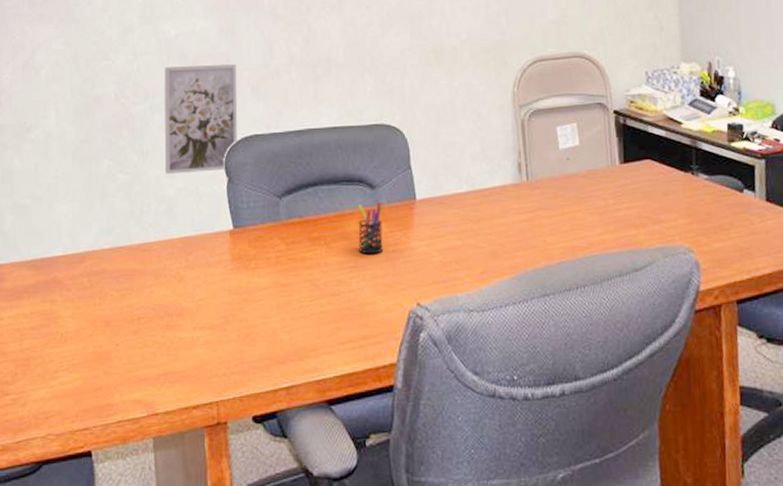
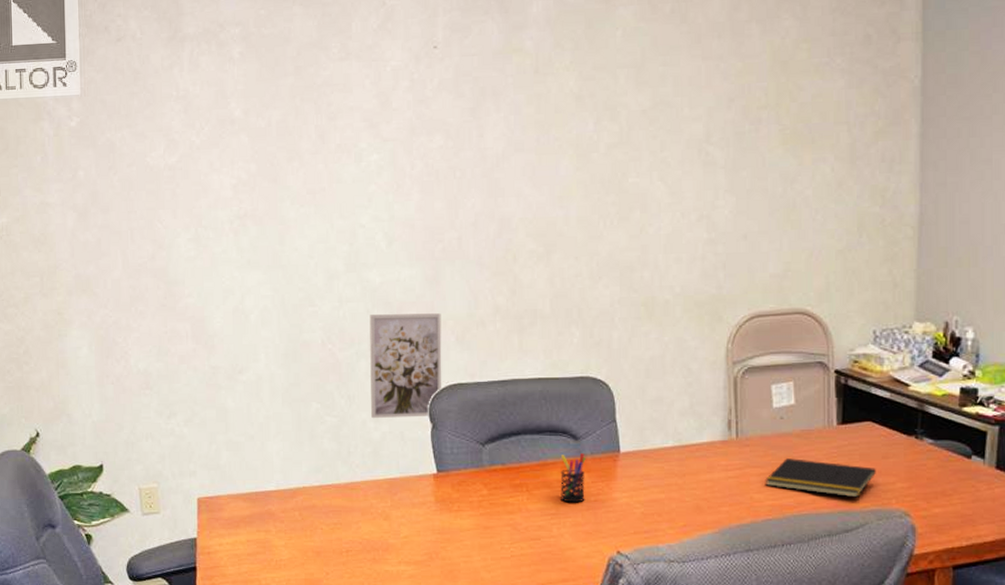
notepad: none [556,199,659,236] -> present [765,458,876,498]

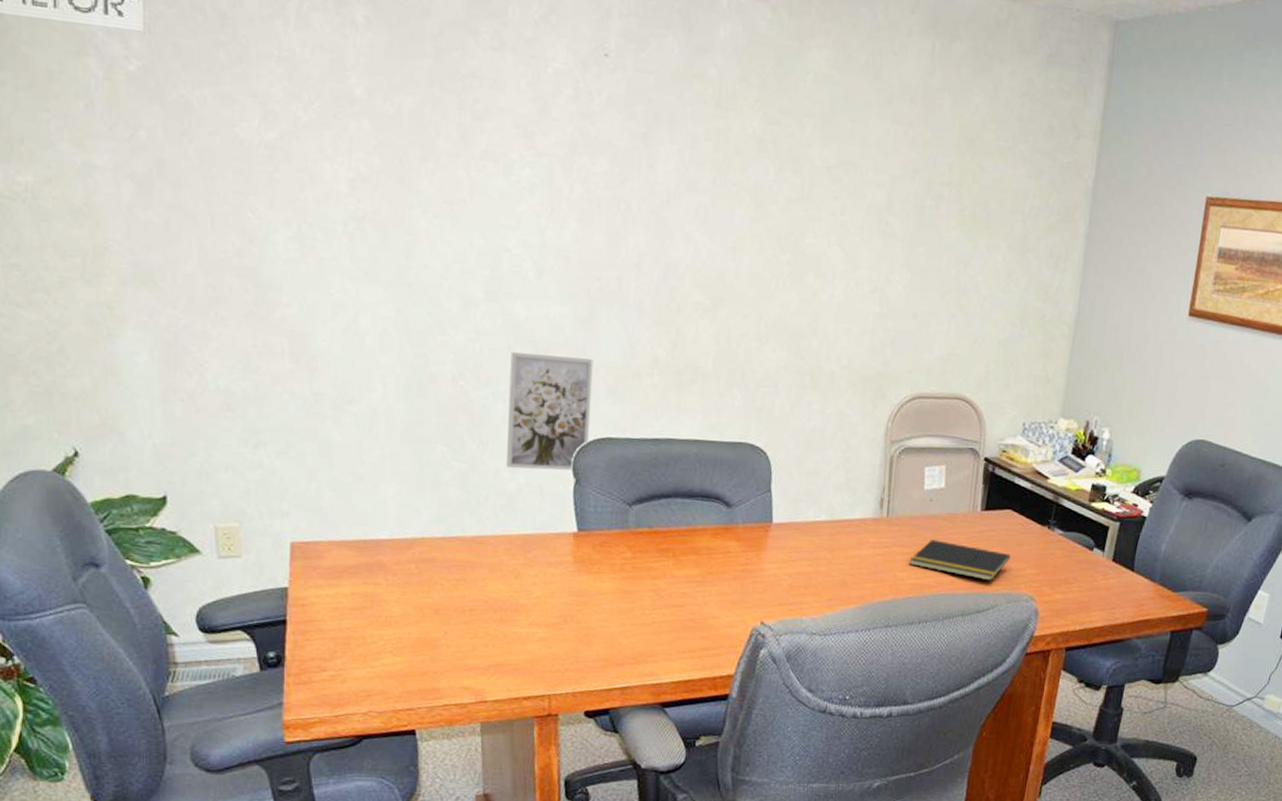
pen holder: present [560,453,586,503] -> none [708,521,737,572]

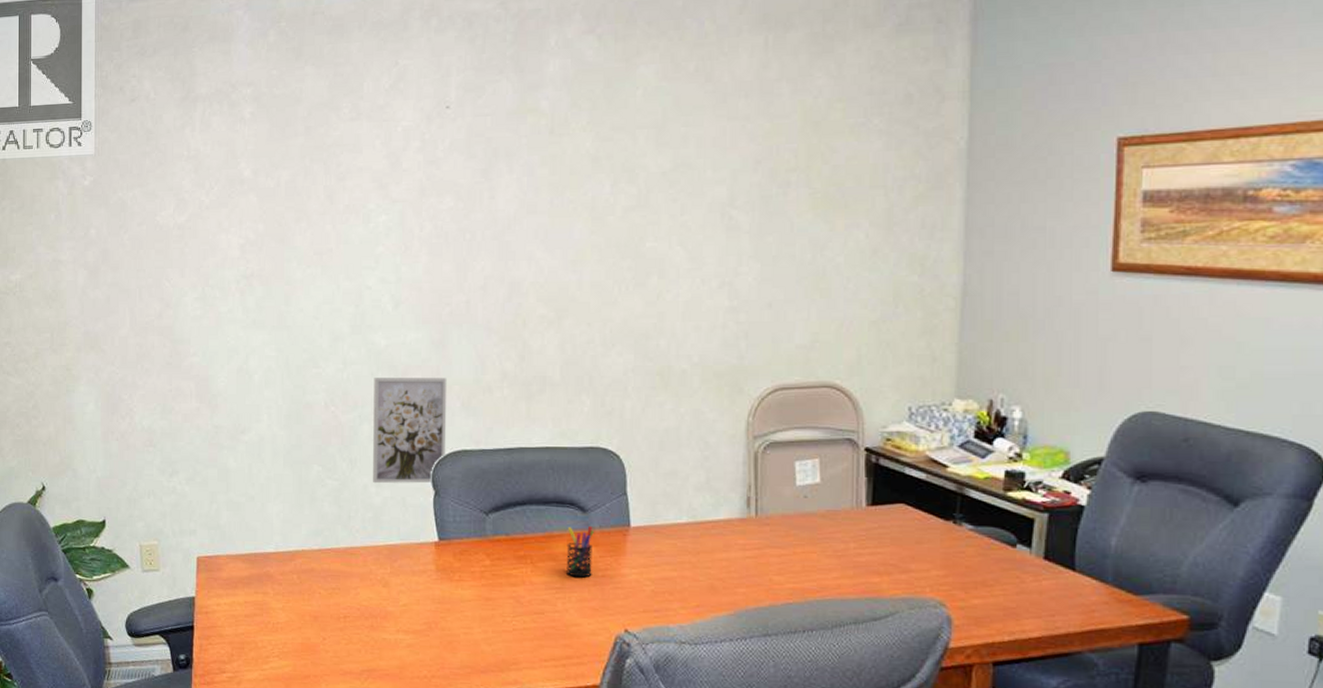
pen holder: none [708,521,737,572] -> present [566,526,594,578]
notepad: present [909,540,1011,581] -> none [785,540,909,585]

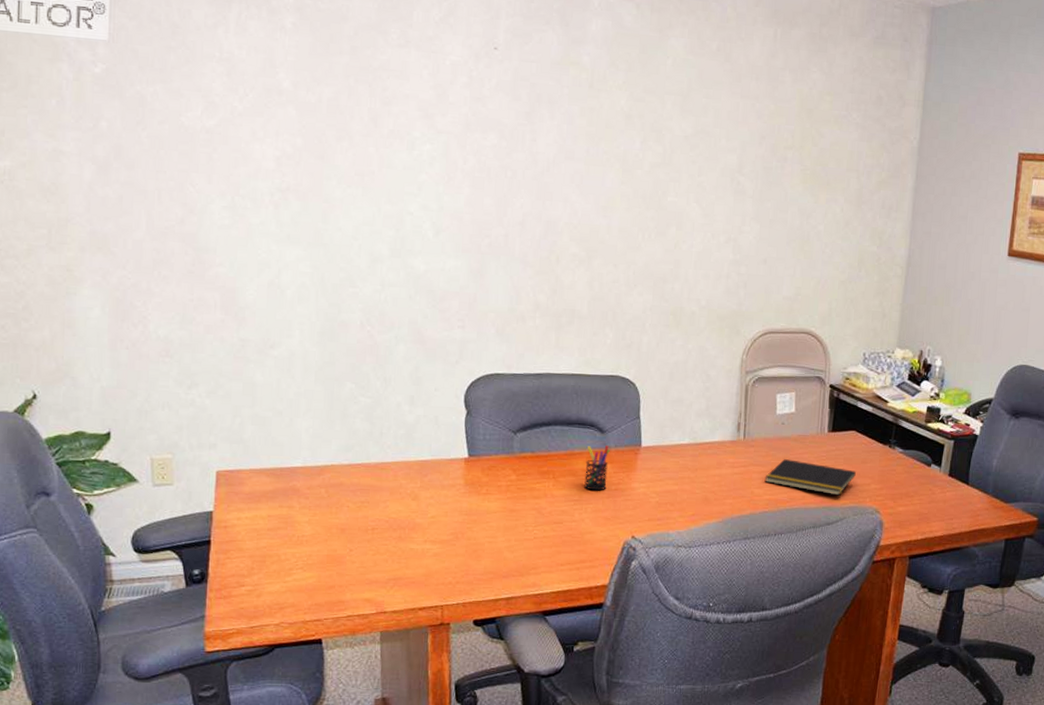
wall art: present [373,378,447,484] -> none [407,301,483,403]
notepad: none [785,540,909,585] -> present [764,459,856,496]

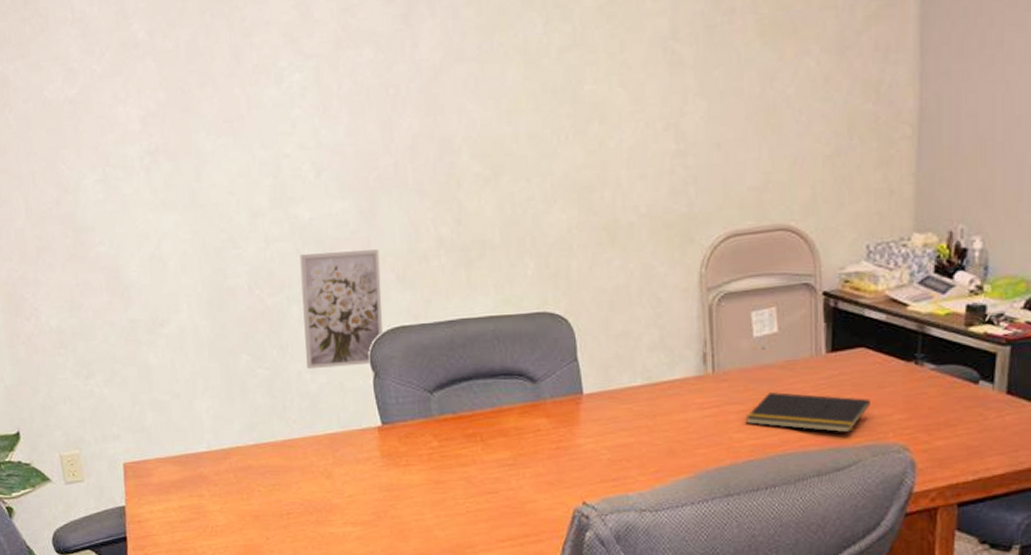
wall art: none [407,301,483,403] -> present [300,249,383,370]
pen holder: present [584,446,610,491] -> none [517,397,546,452]

